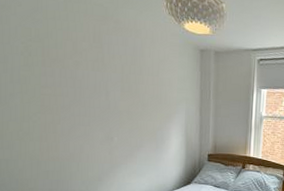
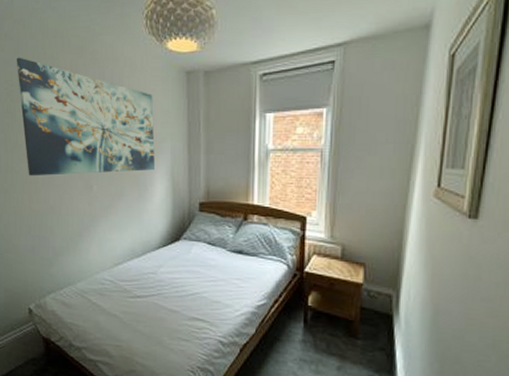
wall art: none [35,15,172,127] -> present [16,57,156,176]

